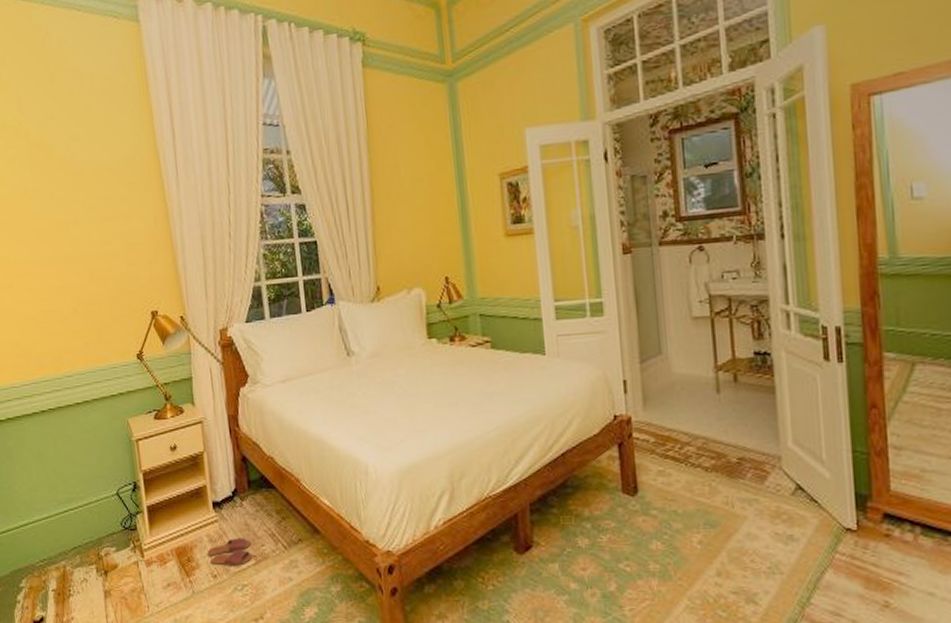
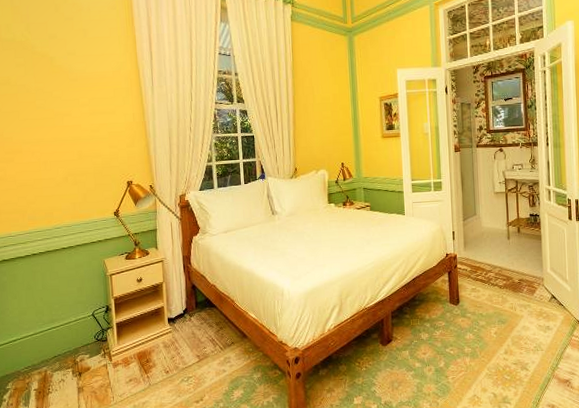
slippers: present [207,538,253,566] -> none [162,343,197,364]

